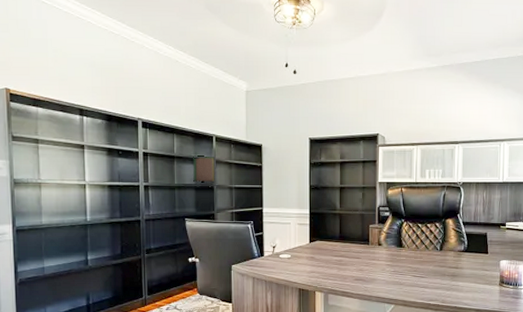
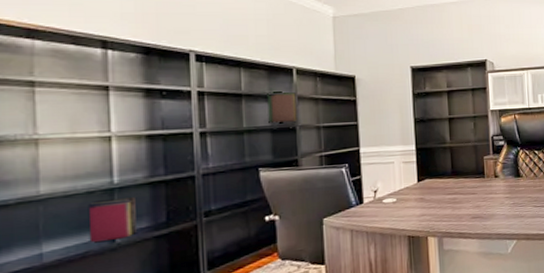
books: none [71,233,102,264] -> present [87,197,137,243]

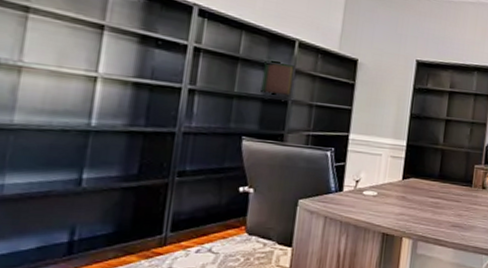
books: present [87,197,137,243] -> none [54,140,110,184]

